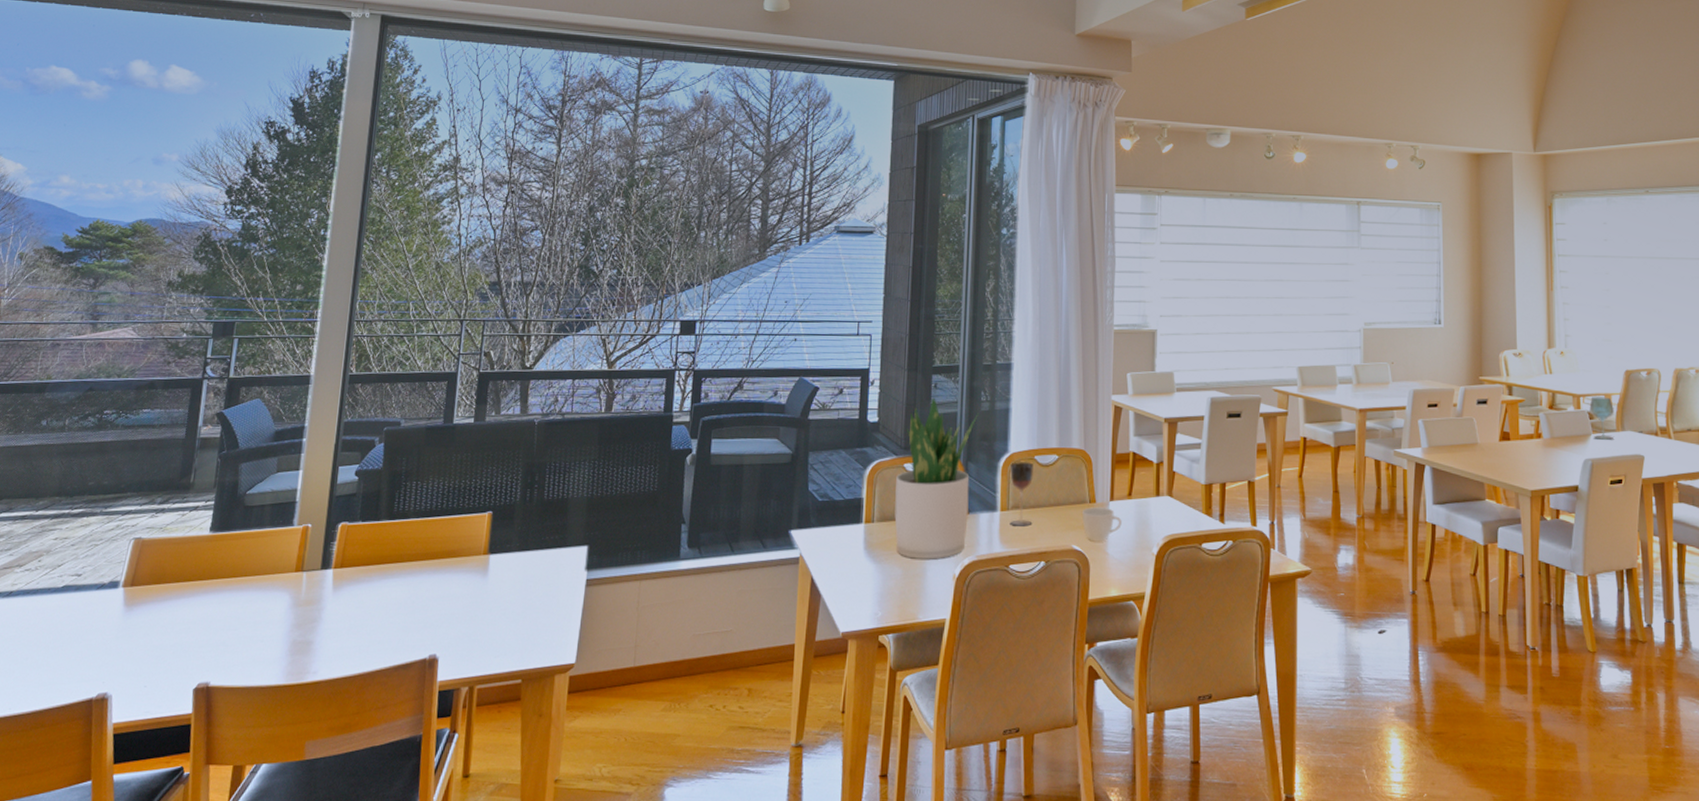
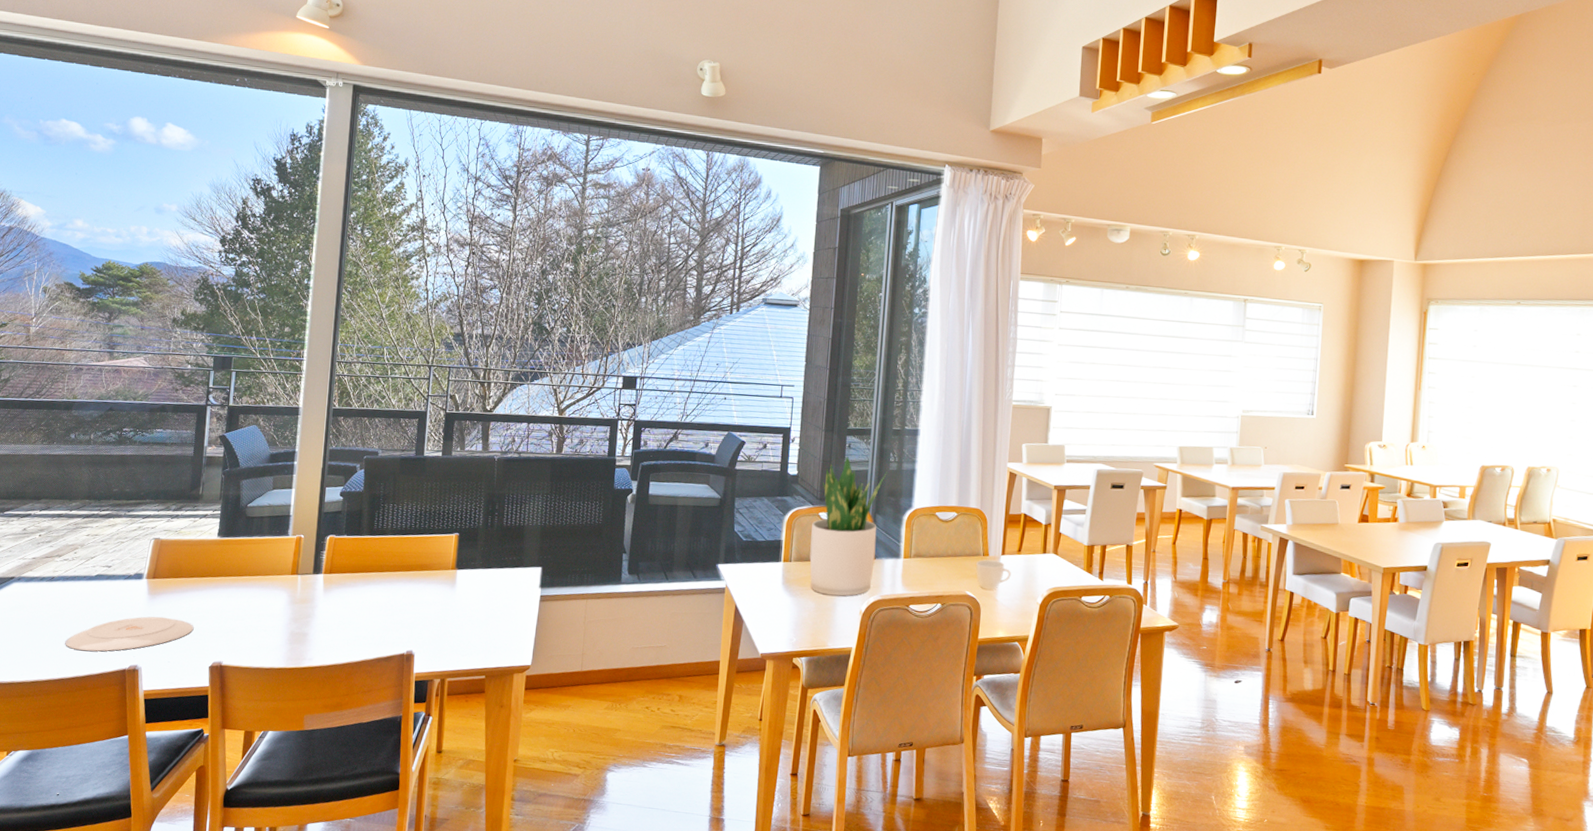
plate: none [21,632,177,680] -> present [65,616,194,652]
wineglass: present [1010,461,1033,526] -> none [911,516,934,573]
wine glass: present [1589,397,1614,440] -> none [1444,488,1467,527]

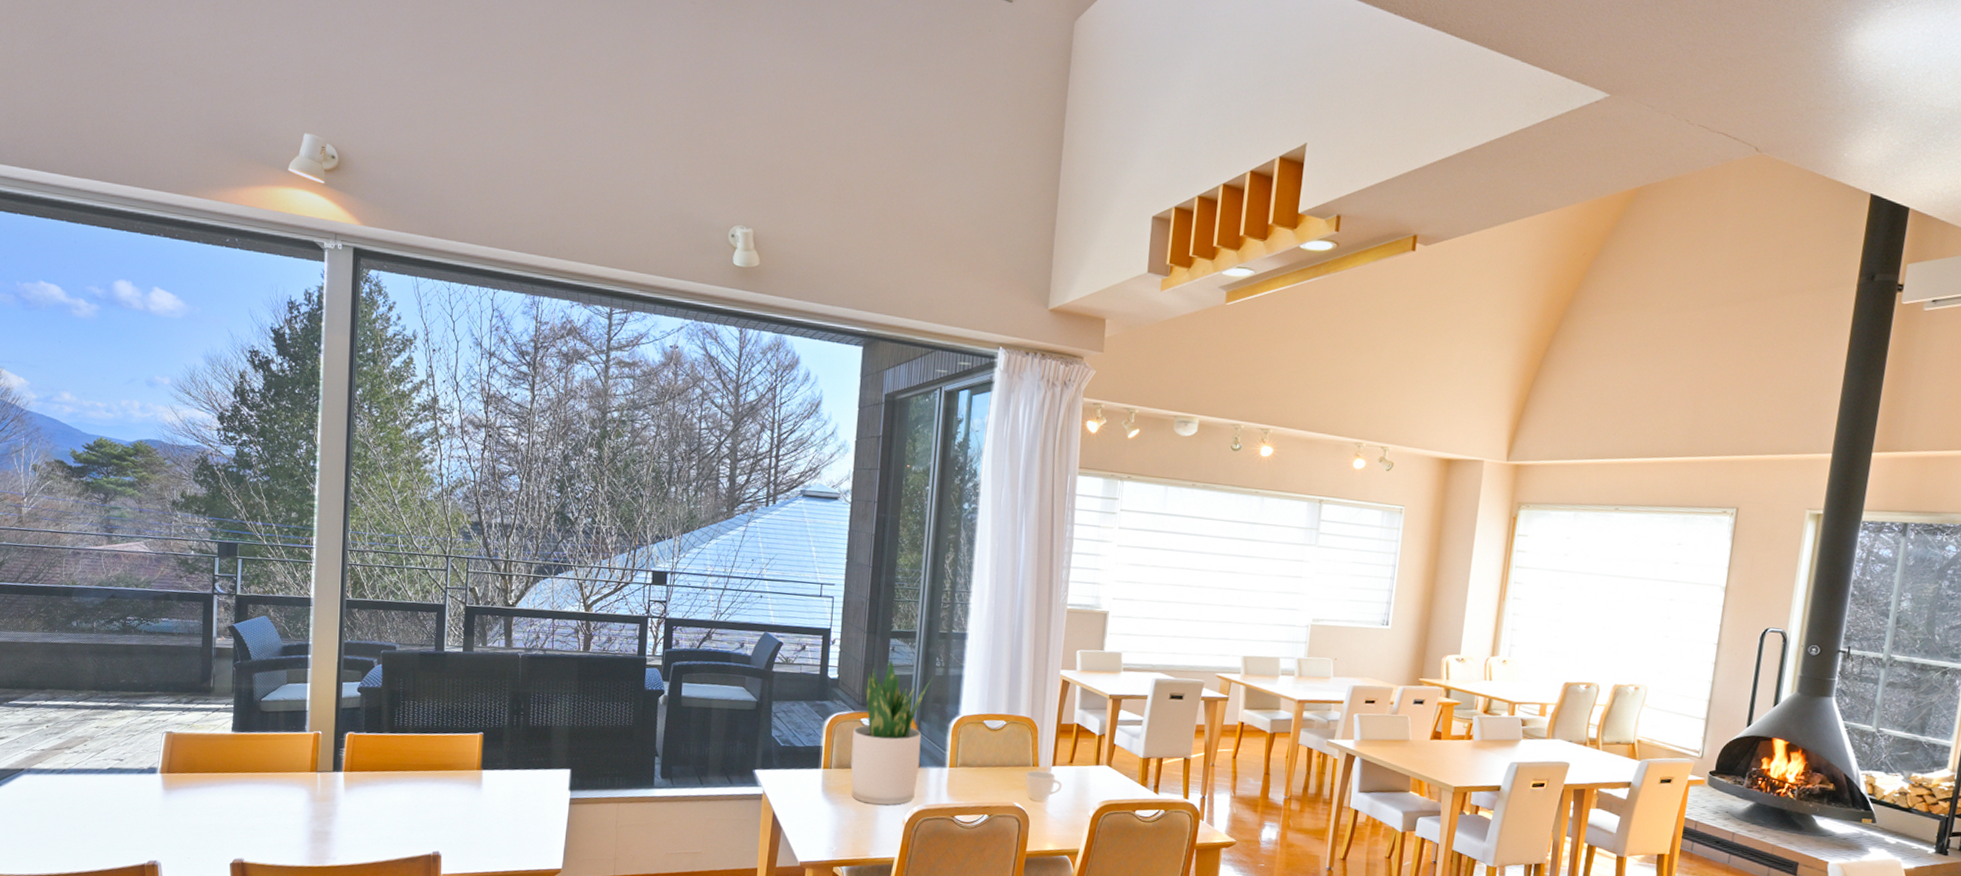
plate: present [65,616,194,652] -> none [81,811,212,846]

